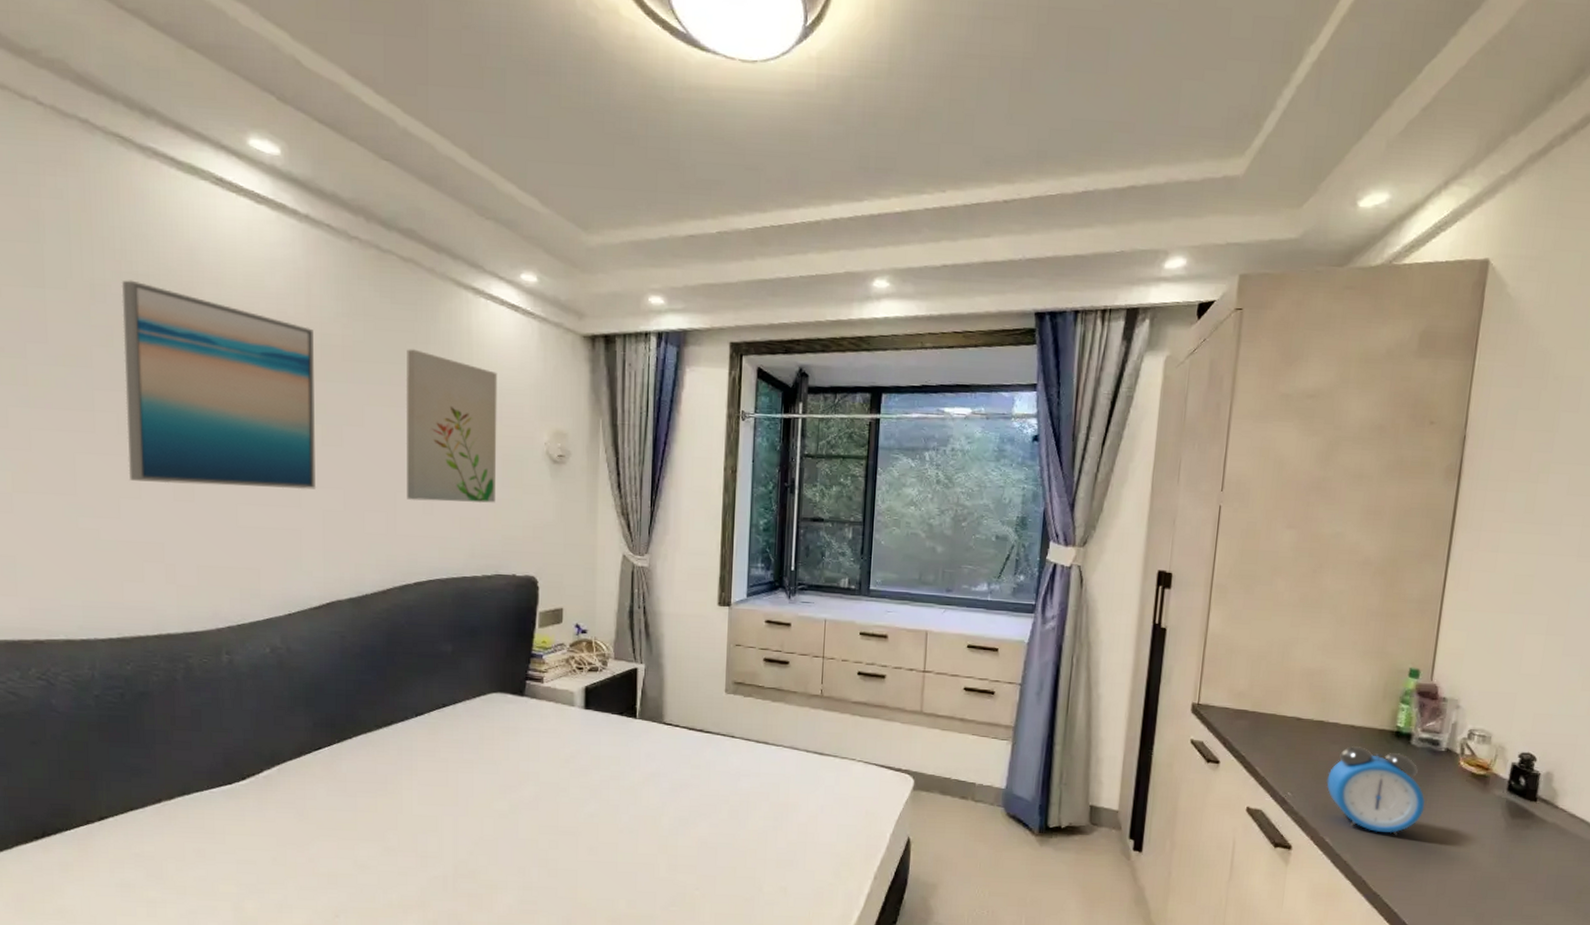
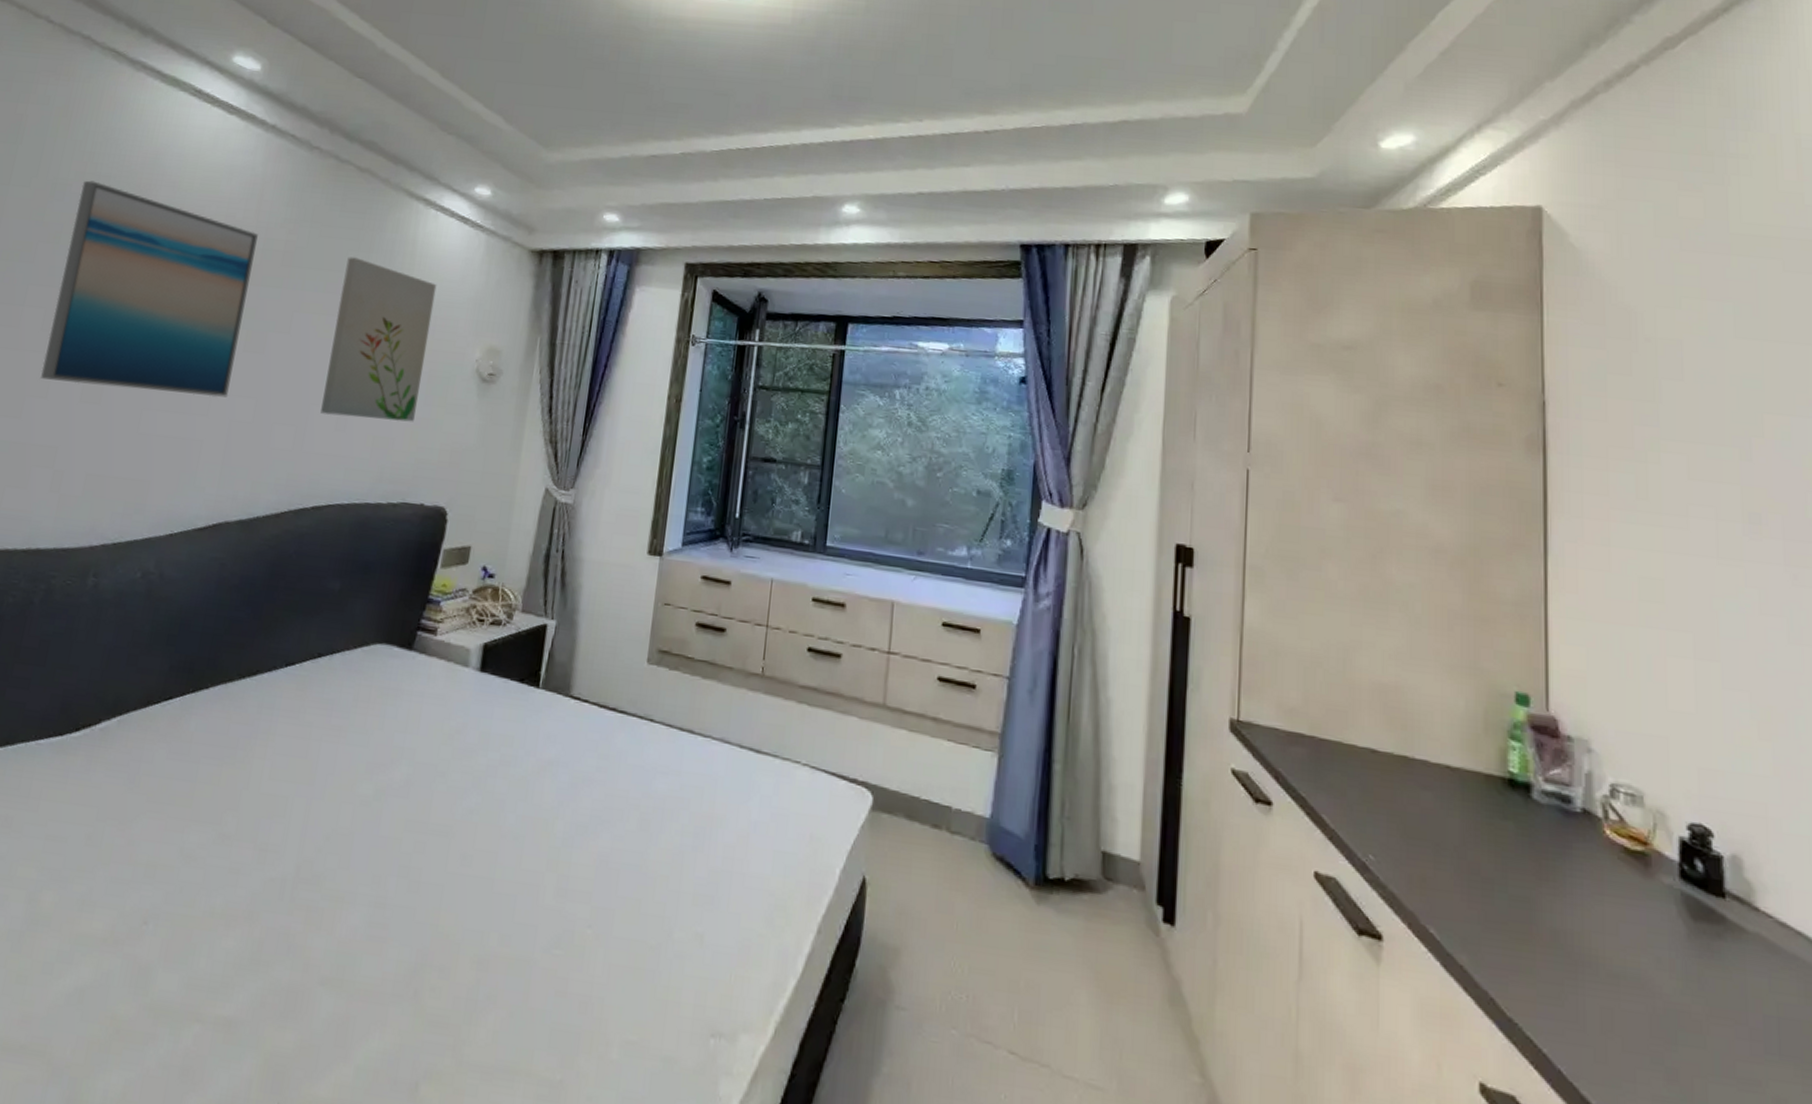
alarm clock: present [1326,745,1426,836] -> none [1421,794,1565,934]

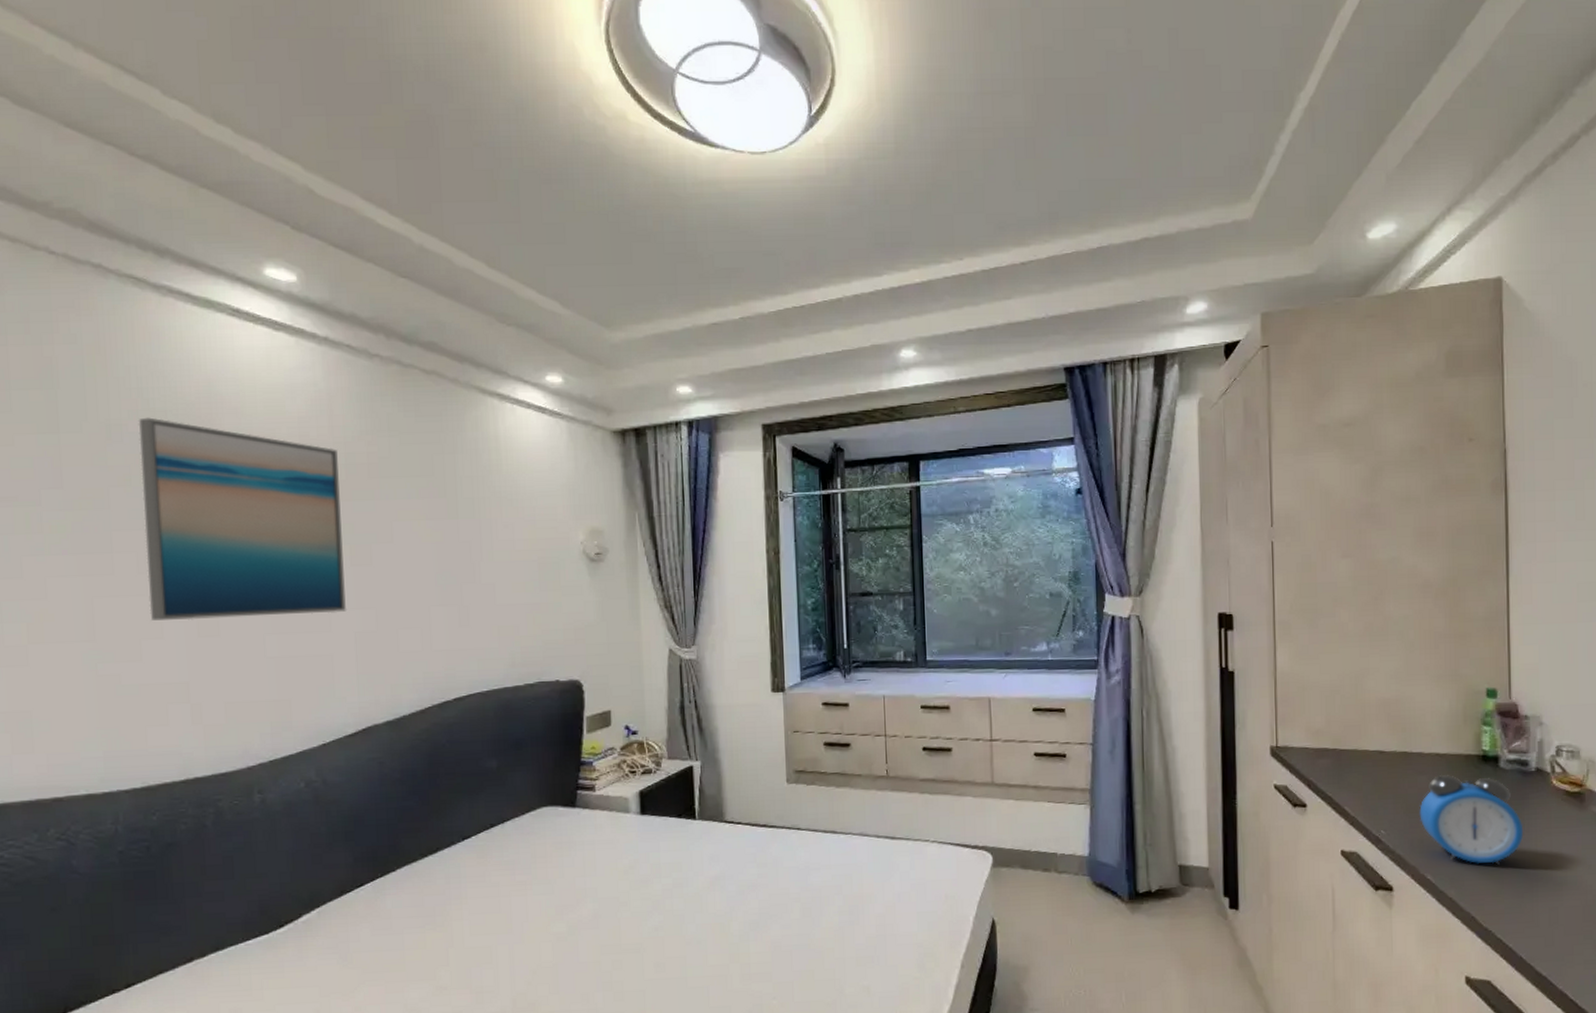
wall art: present [320,257,437,422] -> none [434,460,533,613]
alarm clock: none [1421,794,1565,934] -> present [1419,774,1524,866]

